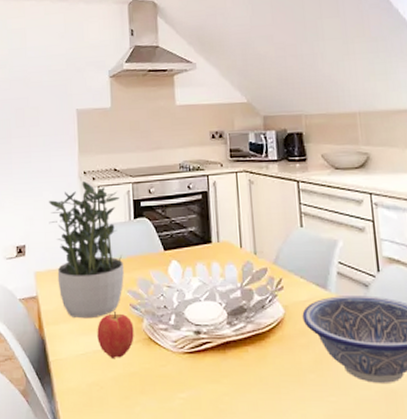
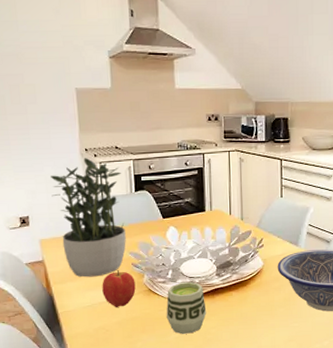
cup: none [168,330,218,400] -> present [166,281,207,334]

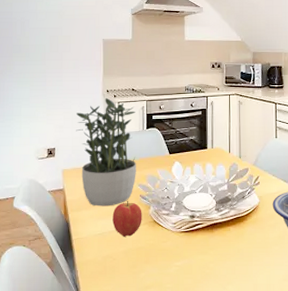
cup: present [166,281,207,334] -> none [168,215,206,267]

